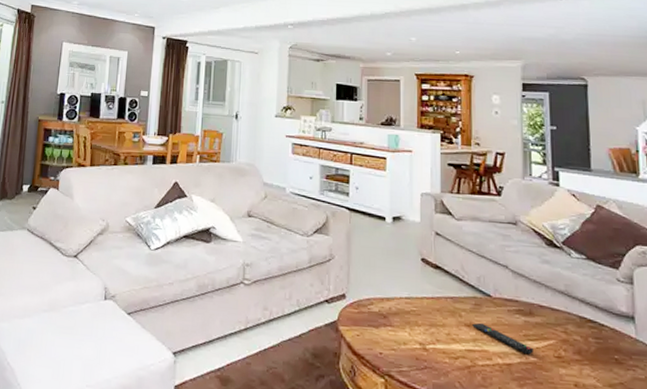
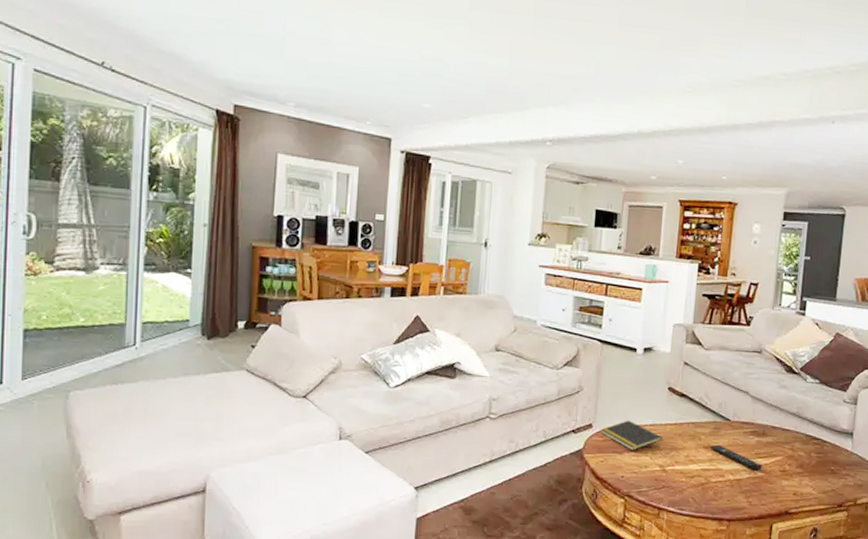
notepad: none [355,291,420,325] -> present [601,420,662,451]

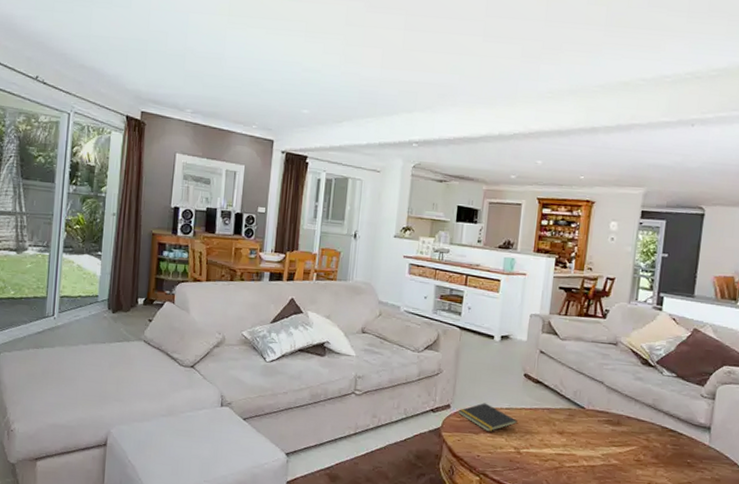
remote control: present [710,444,762,471] -> none [564,431,616,459]

